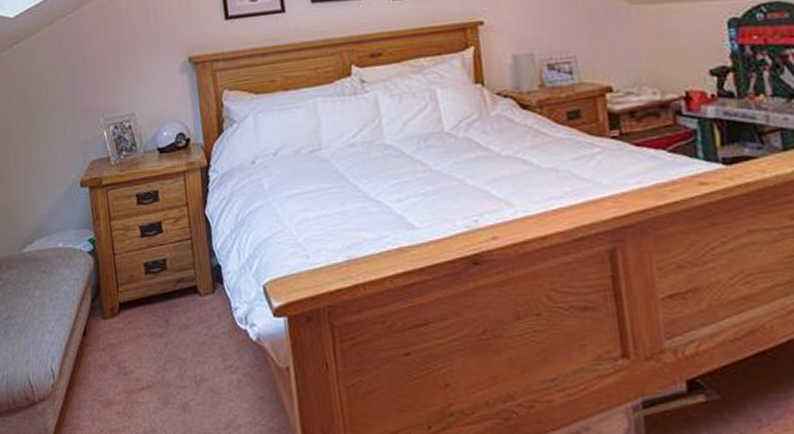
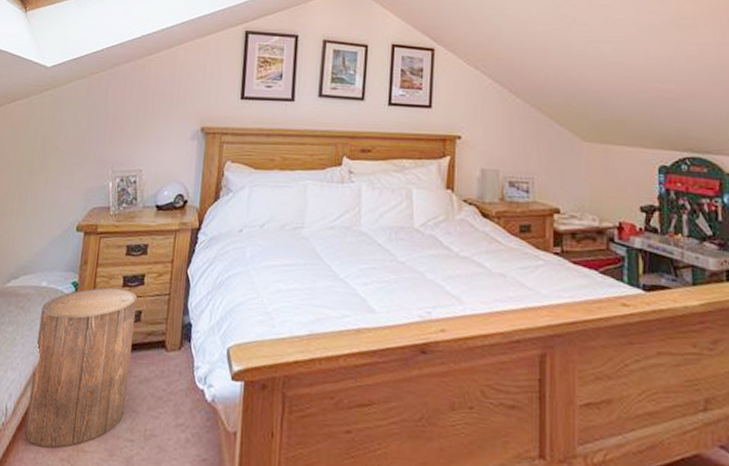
stool: none [64,239,171,403] -> present [24,287,138,449]

